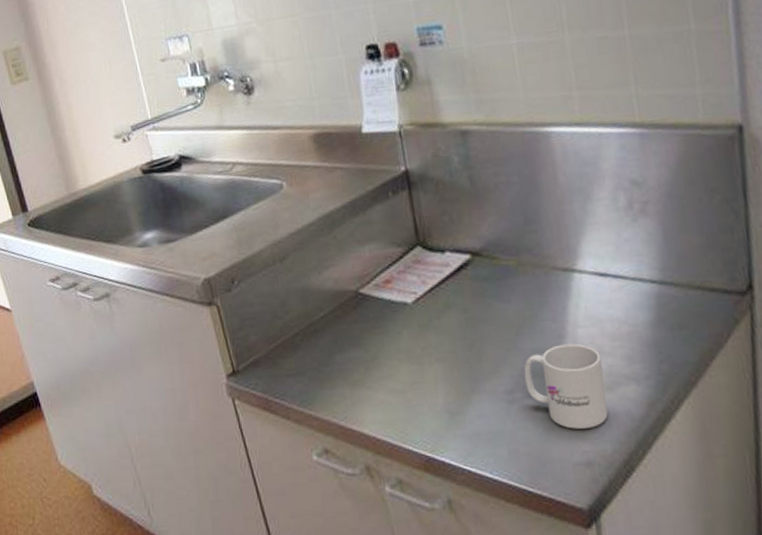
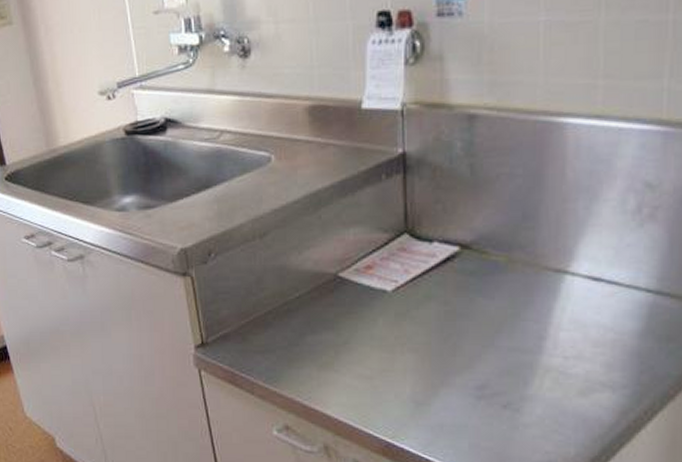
mug: present [523,343,608,429] -> none [497,346,579,430]

